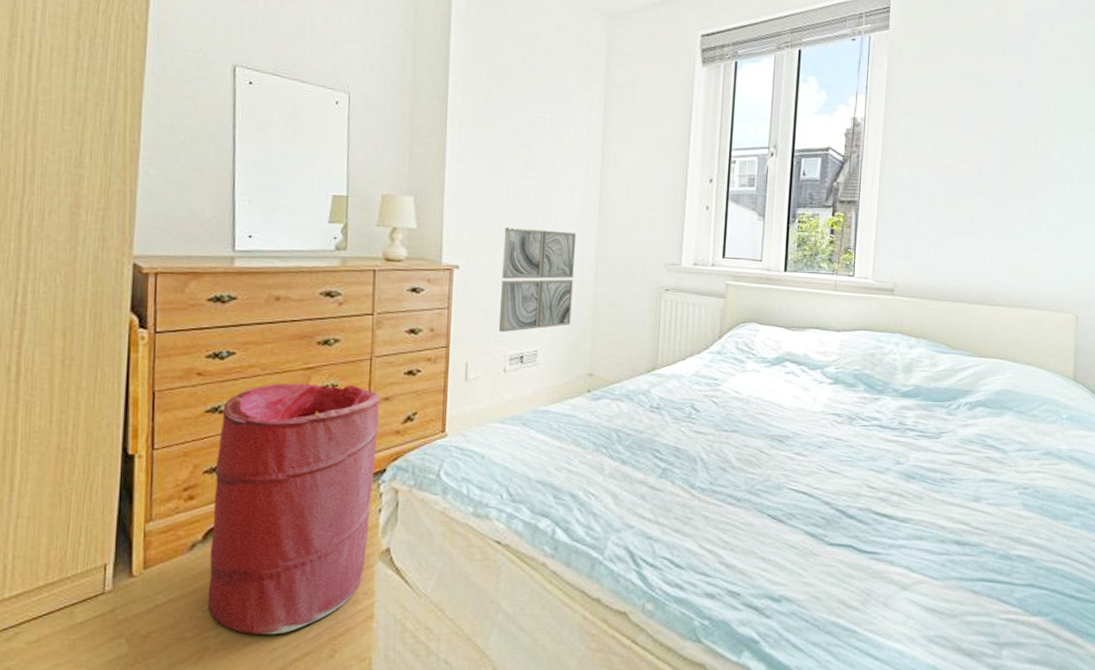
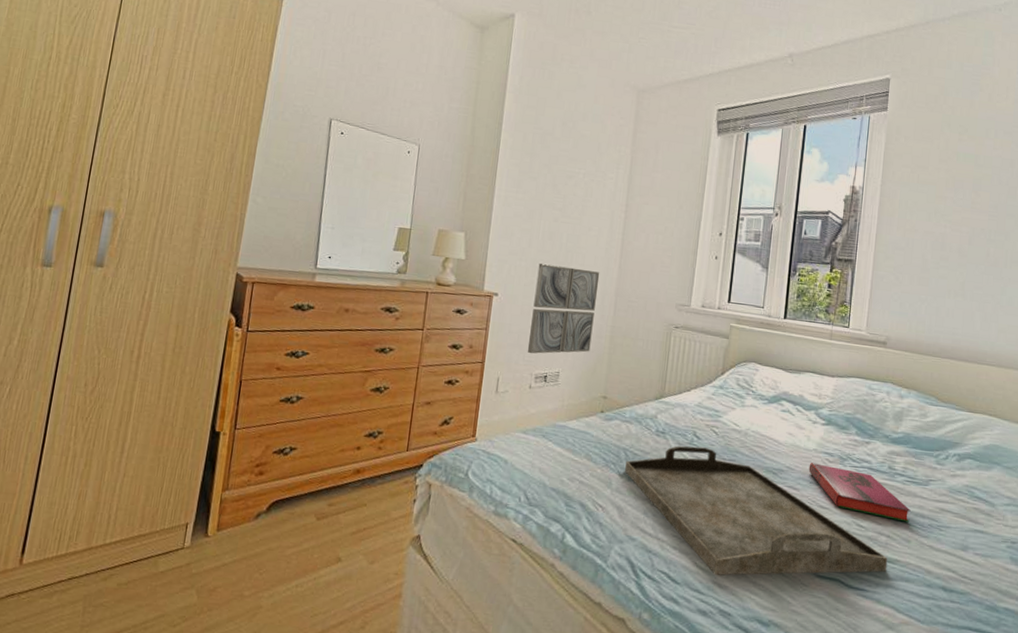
laundry hamper: present [207,383,380,634] -> none [265,382,423,602]
serving tray: none [618,420,901,555] -> present [625,446,888,576]
hardback book: none [816,426,923,479] -> present [808,463,911,522]

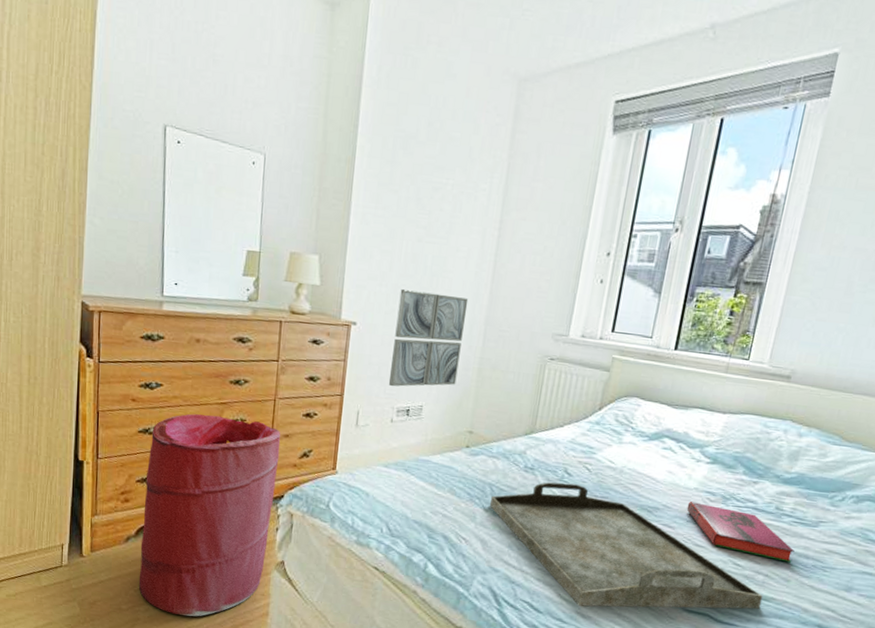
laundry hamper: none [265,382,423,602] -> present [139,413,281,617]

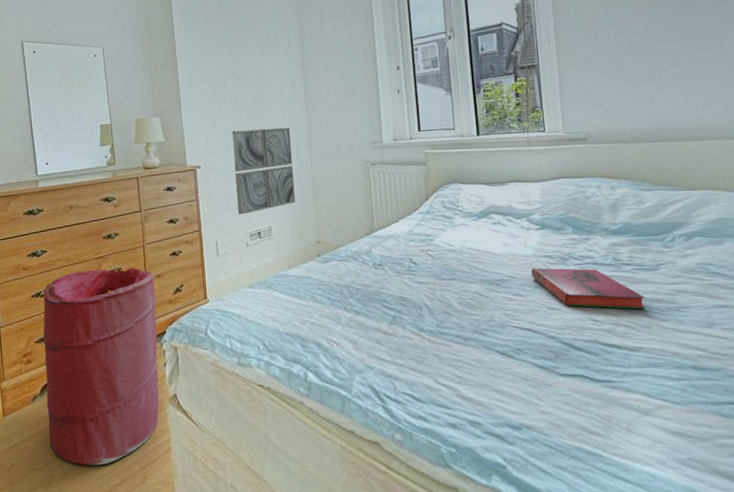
serving tray: present [490,482,764,609] -> none [350,271,632,389]

